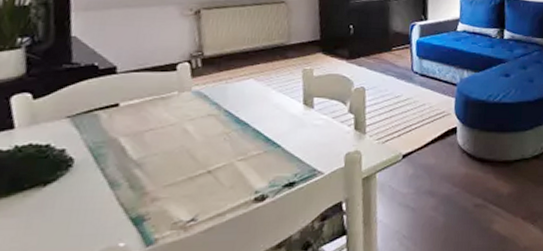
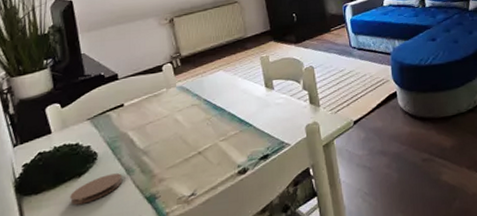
coaster: none [26,186,103,220] -> present [70,173,123,205]

